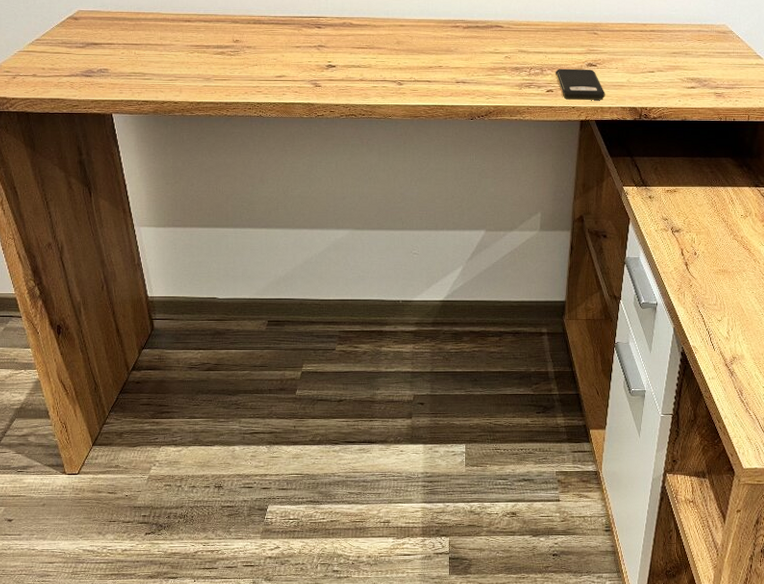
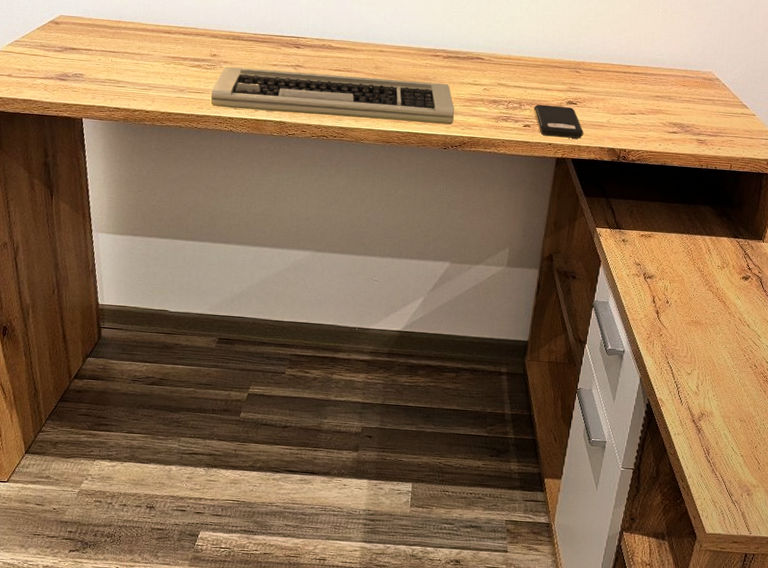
computer keyboard: none [237,51,478,95] -> present [210,67,454,125]

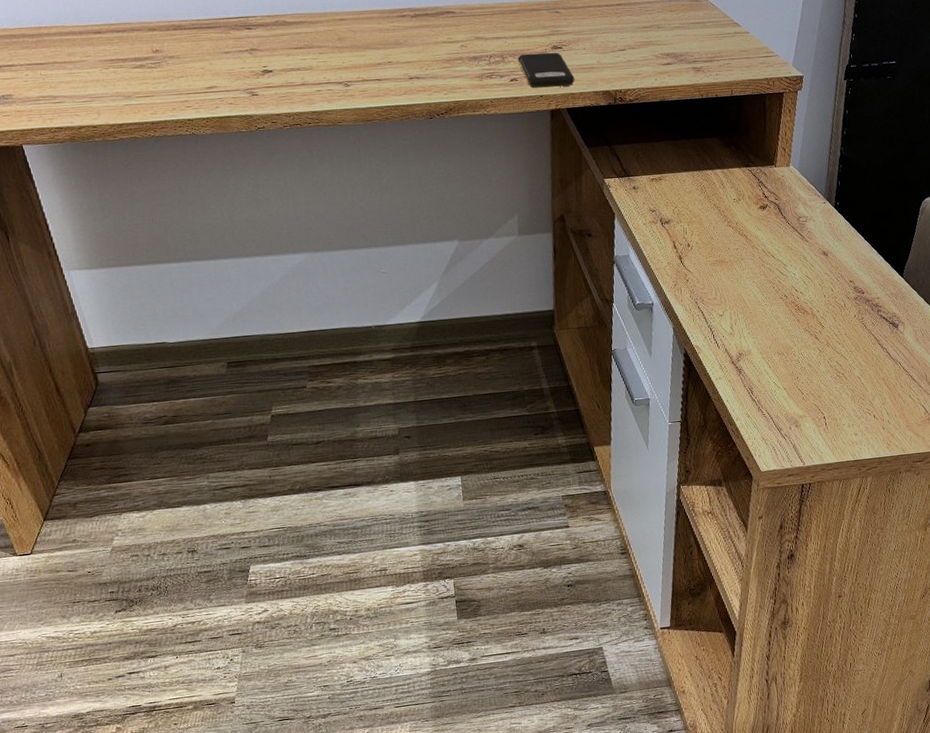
computer keyboard: present [210,67,454,125] -> none [161,46,435,110]

